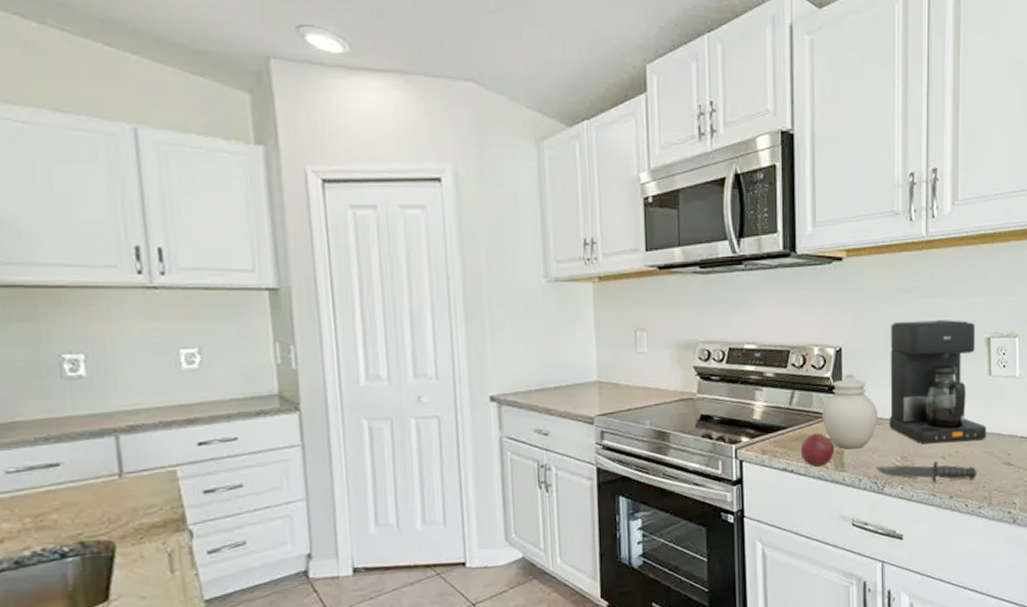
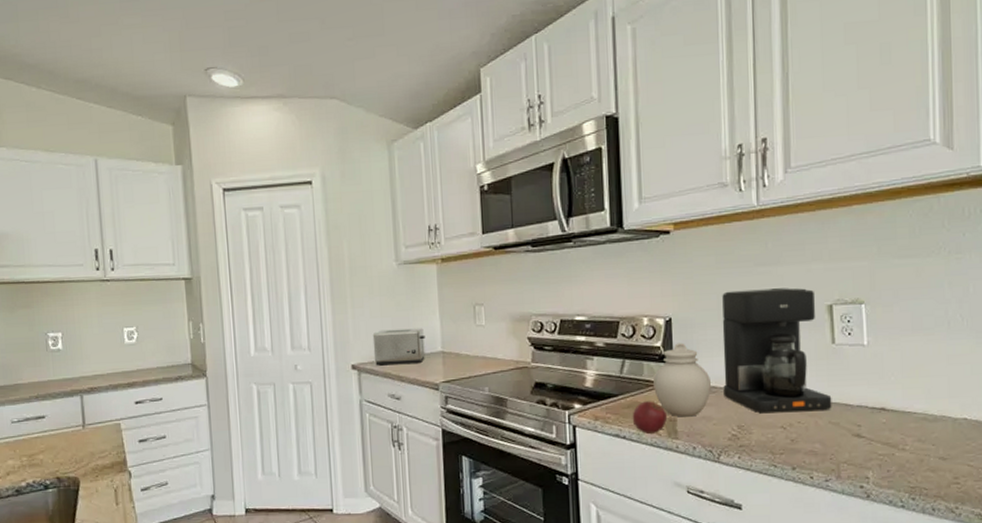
toaster: none [516,354,579,397] -> present [372,328,425,366]
knife: present [875,461,977,482] -> none [710,431,822,453]

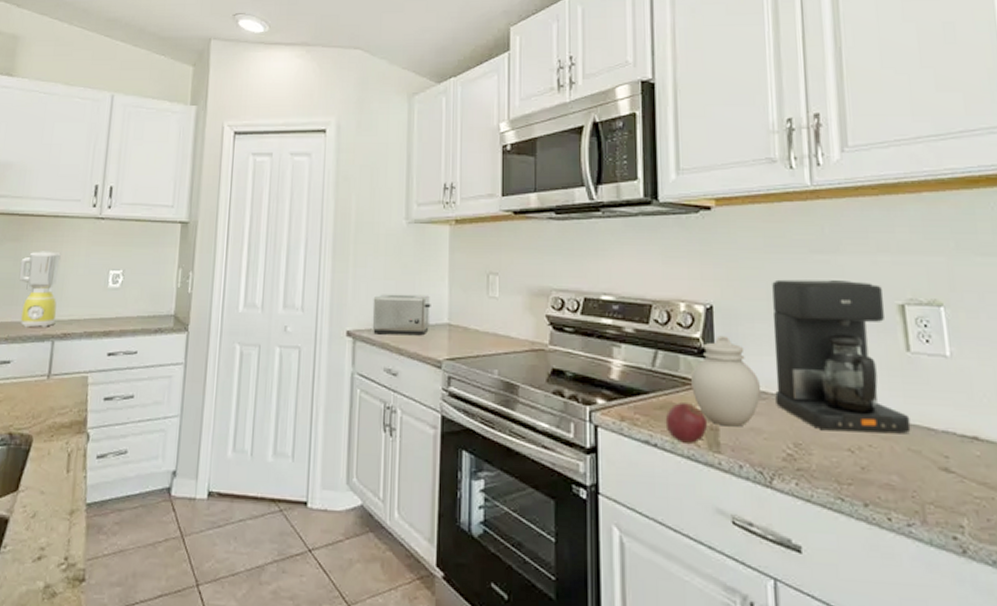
blender: none [35,314,81,386] -> present [19,251,61,328]

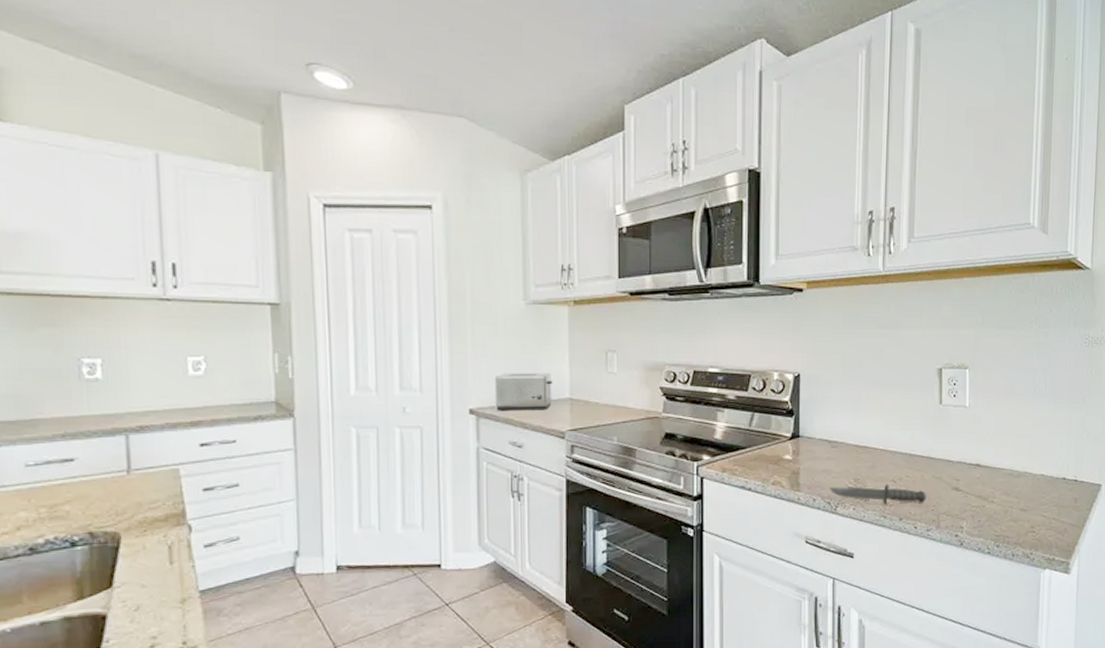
blender: present [19,251,61,328] -> none [64,337,127,422]
apple: present [665,403,708,445] -> none [758,454,791,487]
jar: present [691,335,760,427] -> none [780,398,832,470]
knife: none [760,450,902,485] -> present [829,484,926,504]
coffee maker: present [772,279,911,433] -> none [843,350,937,468]

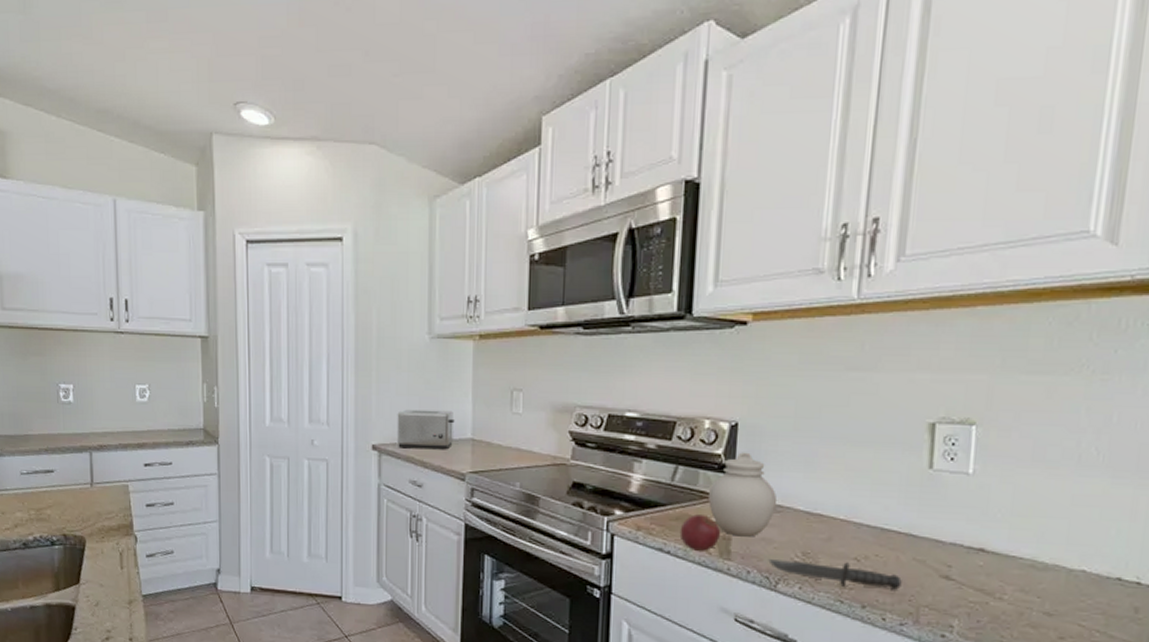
apple: none [758,454,791,487] -> present [679,514,721,553]
jar: none [780,398,832,470] -> present [708,452,777,537]

